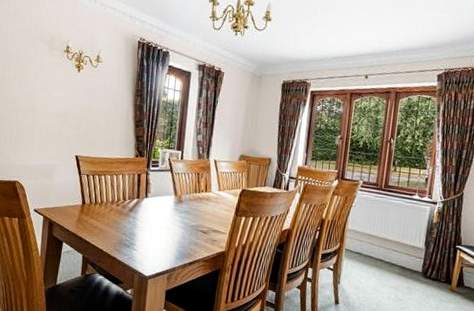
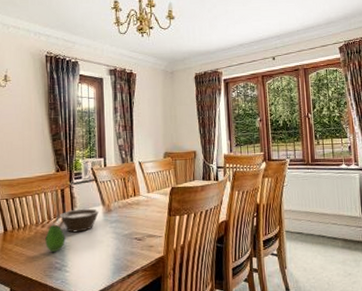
fruit: none [118,205,137,230] -> present [45,224,65,252]
bowl: none [134,195,170,217] -> present [60,208,99,233]

